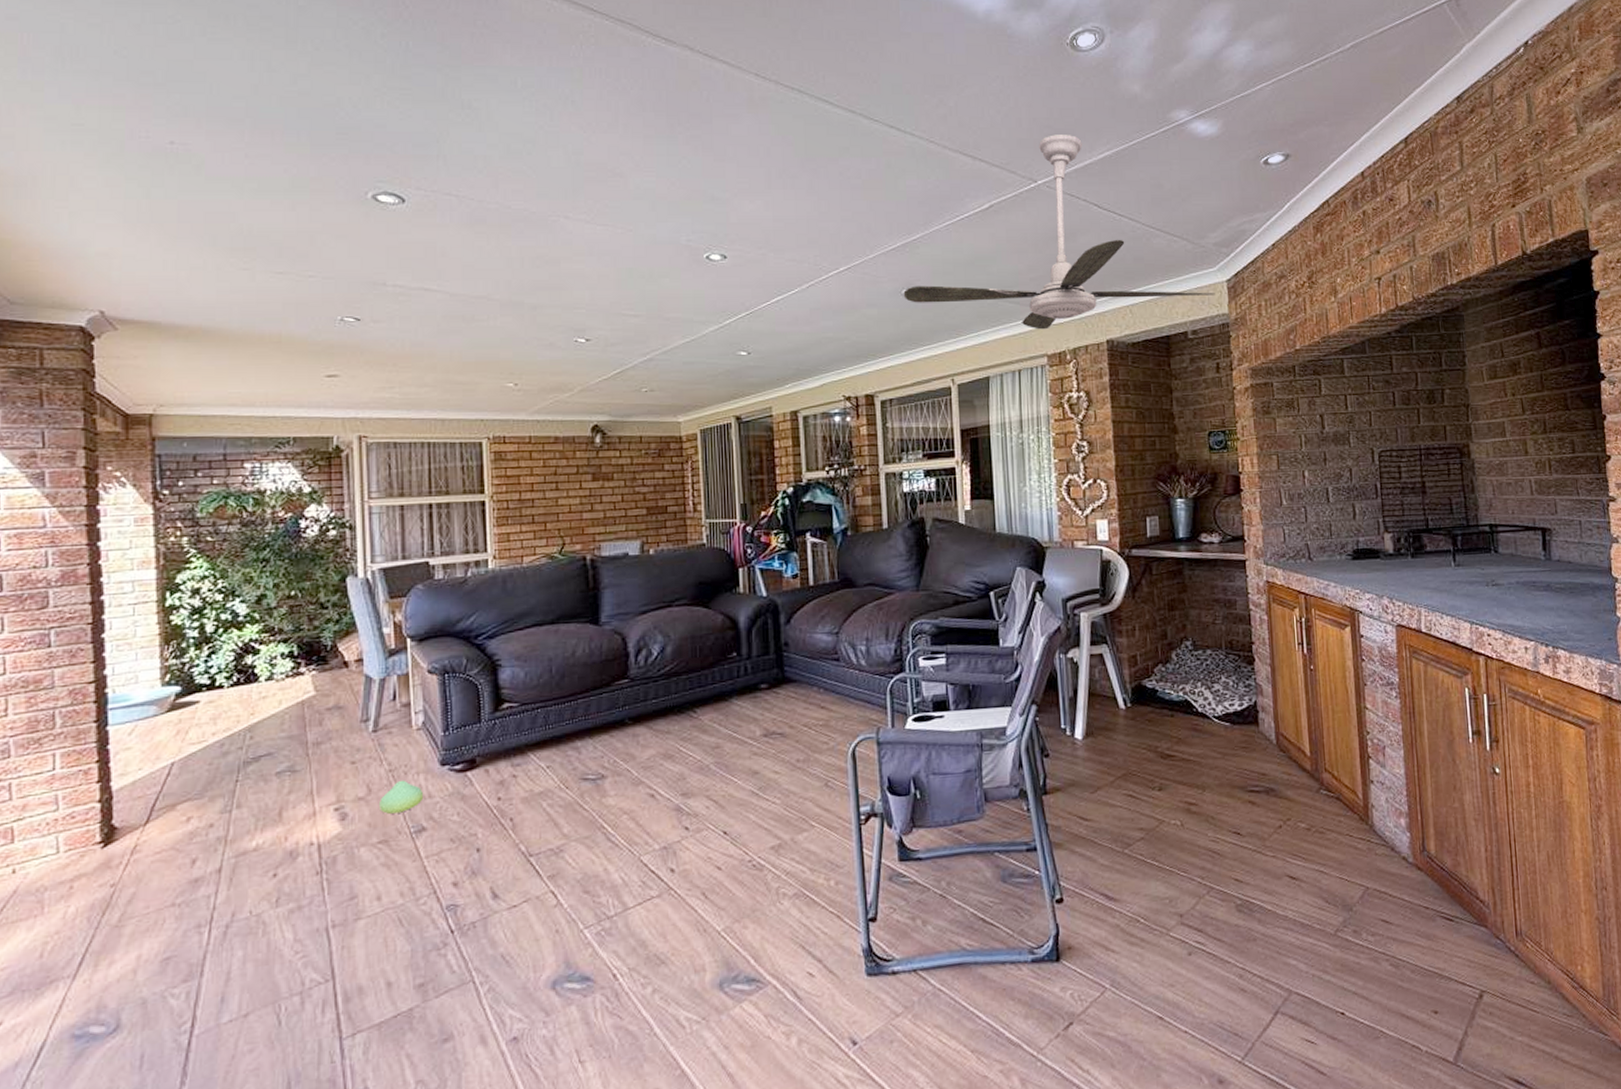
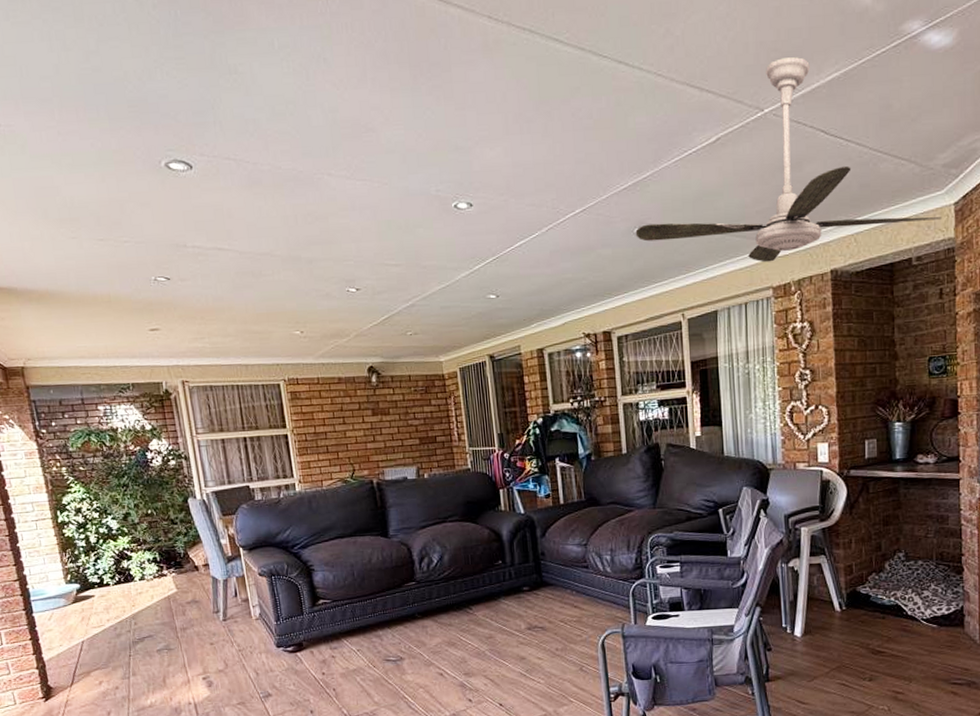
plush toy: present [379,780,424,814] -> none [235,657,267,683]

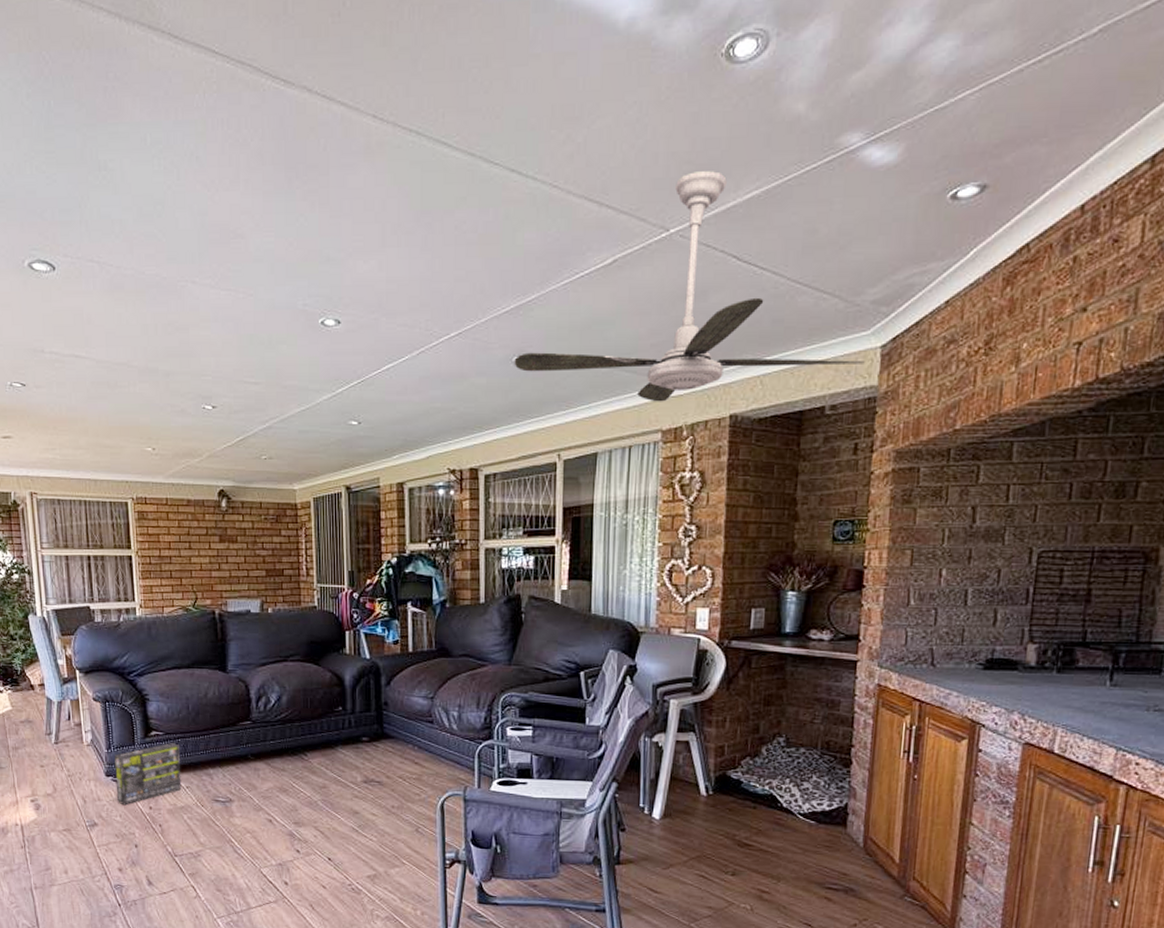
box: none [284,609,353,674] -> present [115,743,182,806]

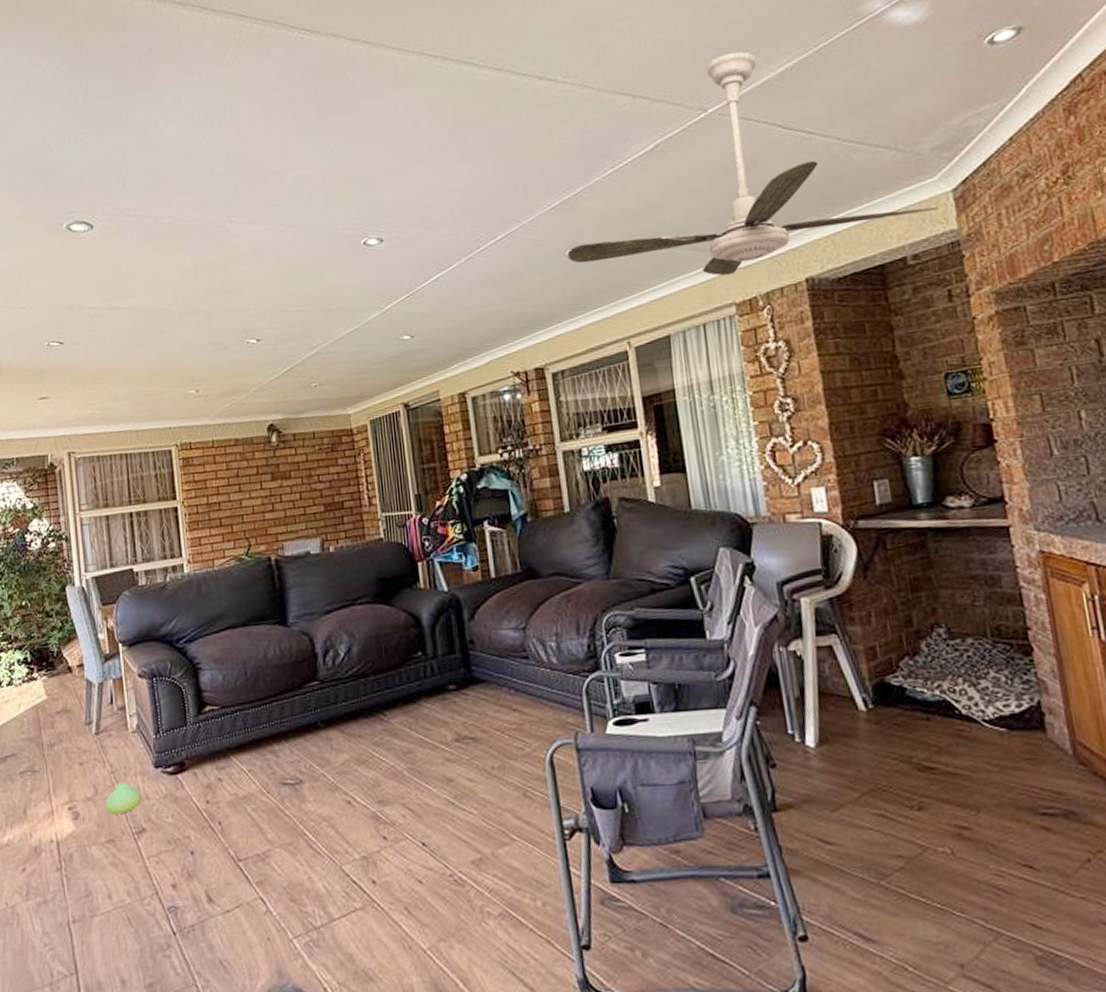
plush toy: none [63,784,95,810] -> present [105,781,142,814]
box: present [115,743,182,806] -> none [164,718,243,802]

